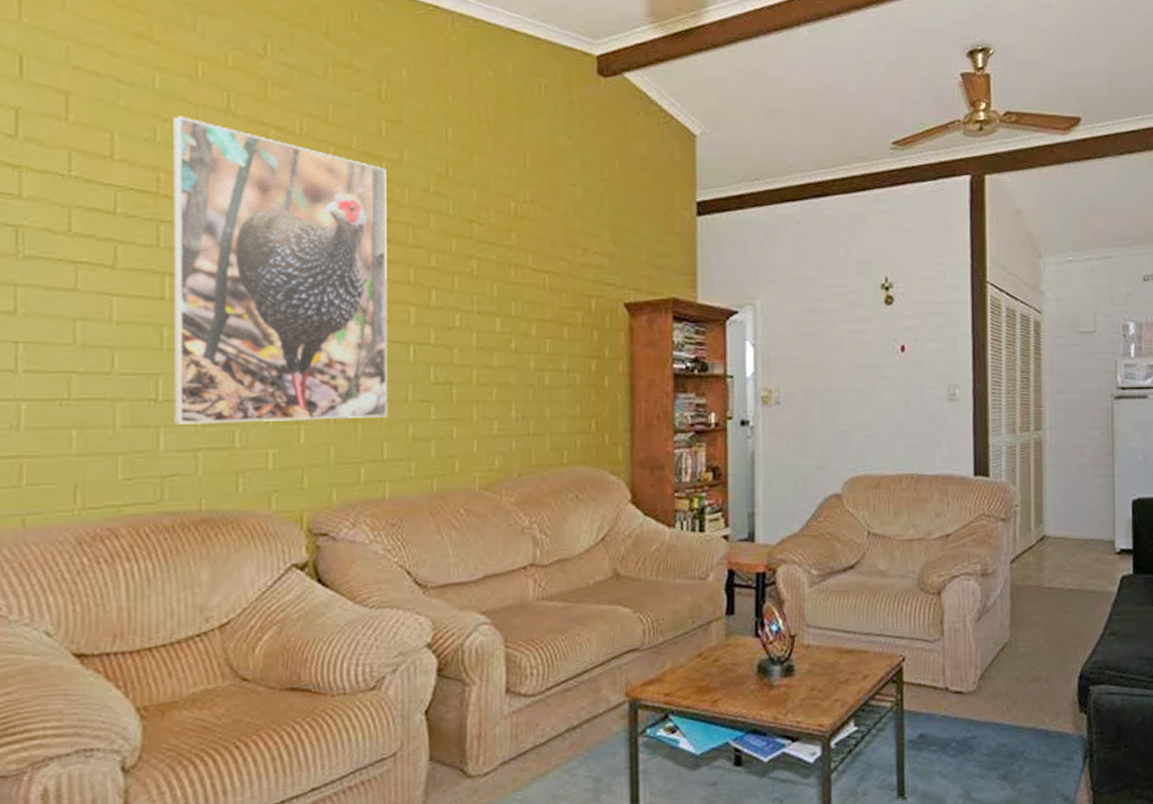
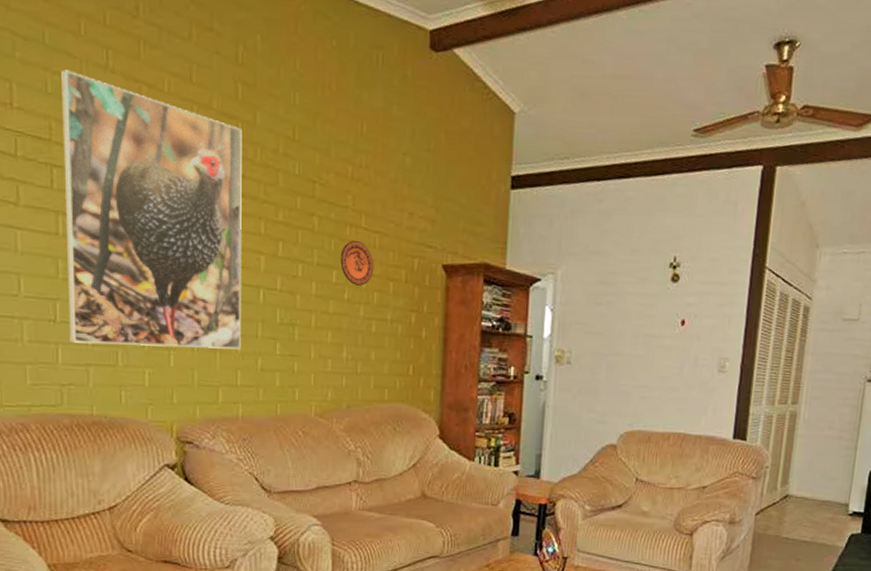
decorative plate: none [505,283,545,333] -> present [340,241,374,286]

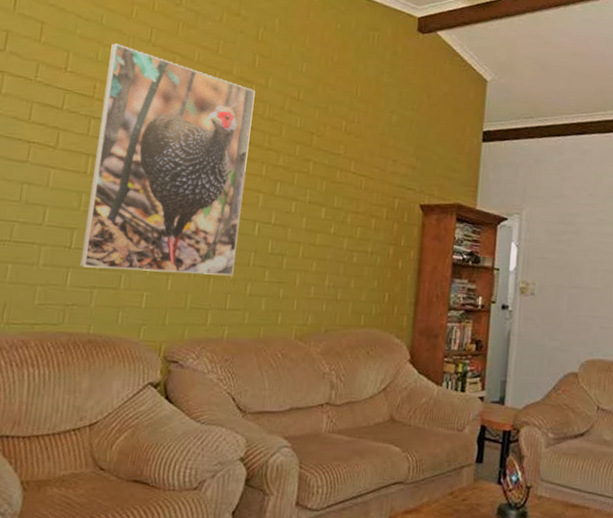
decorative plate: present [340,241,374,286] -> none [329,183,360,222]

